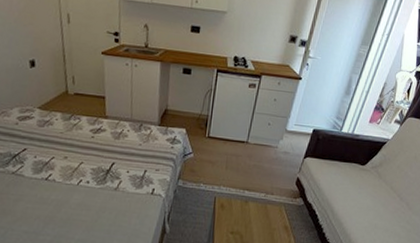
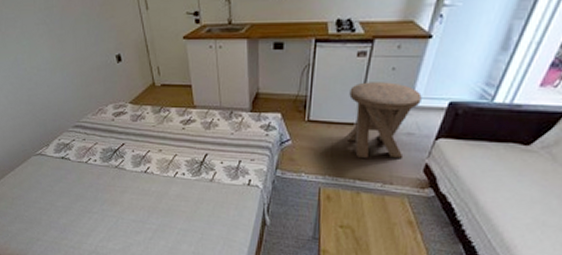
music stool: none [238,108,295,172] -> present [346,82,422,158]

